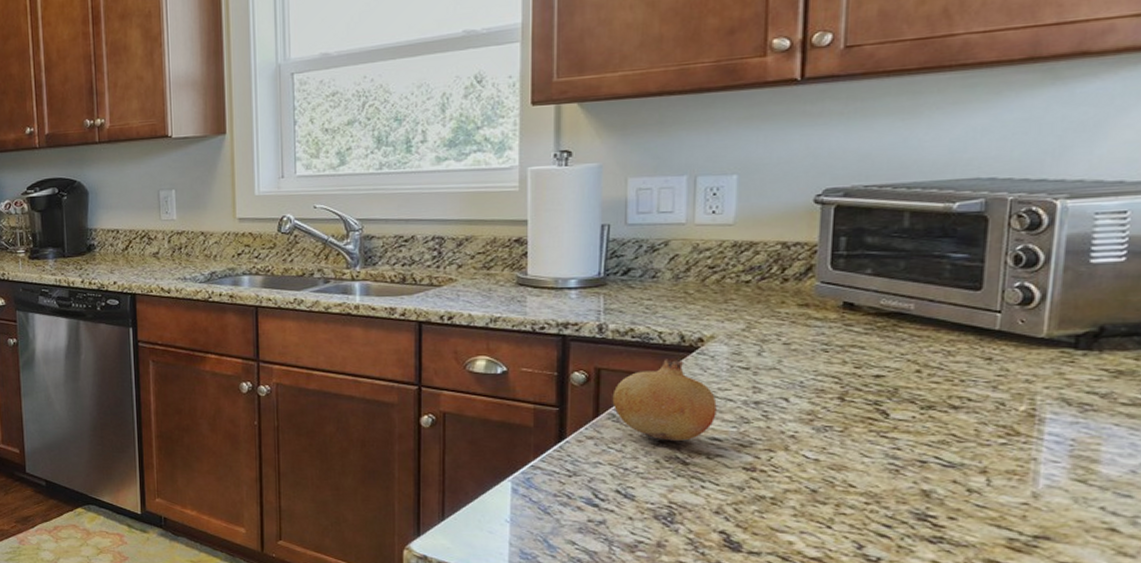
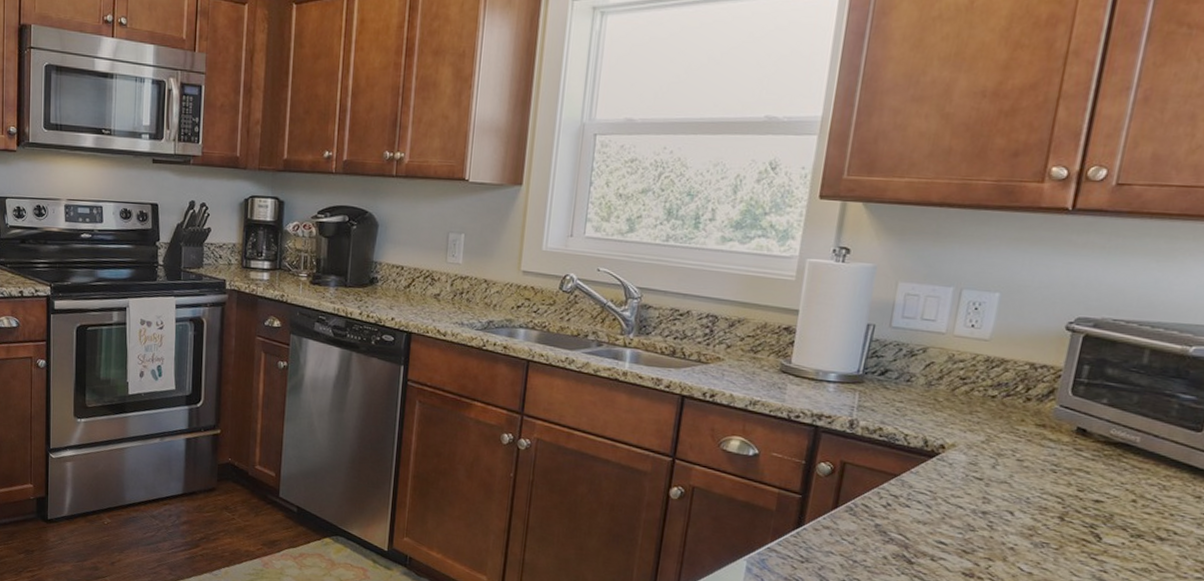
fruit: present [612,359,717,441] -> none [852,461,948,541]

